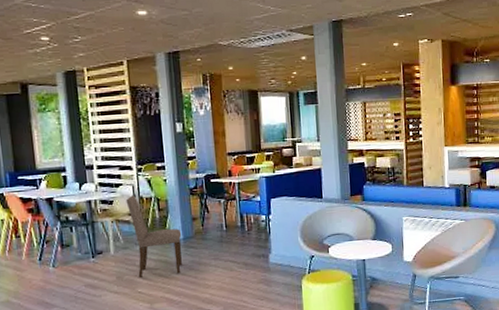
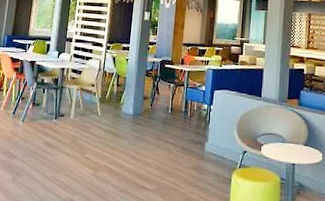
dining chair: present [126,195,182,277] -> none [89,69,133,147]

